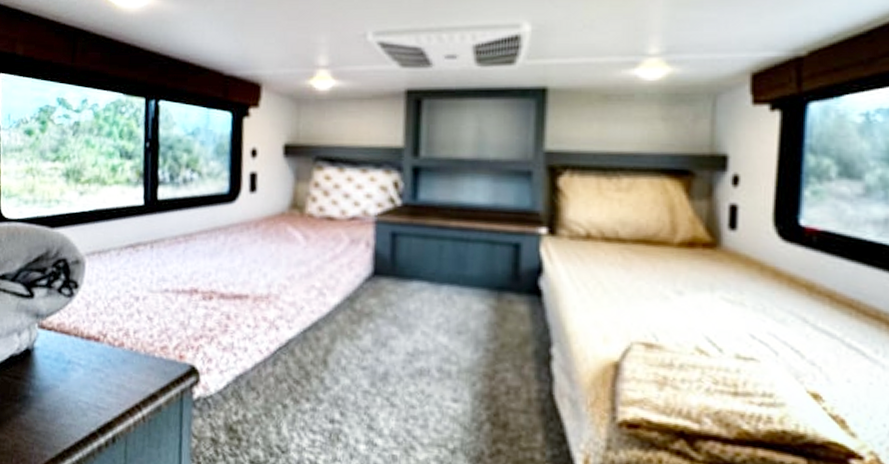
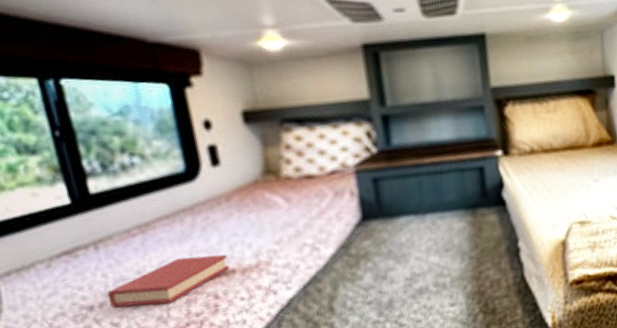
hardback book: none [150,272,245,313] -> present [106,254,229,308]

